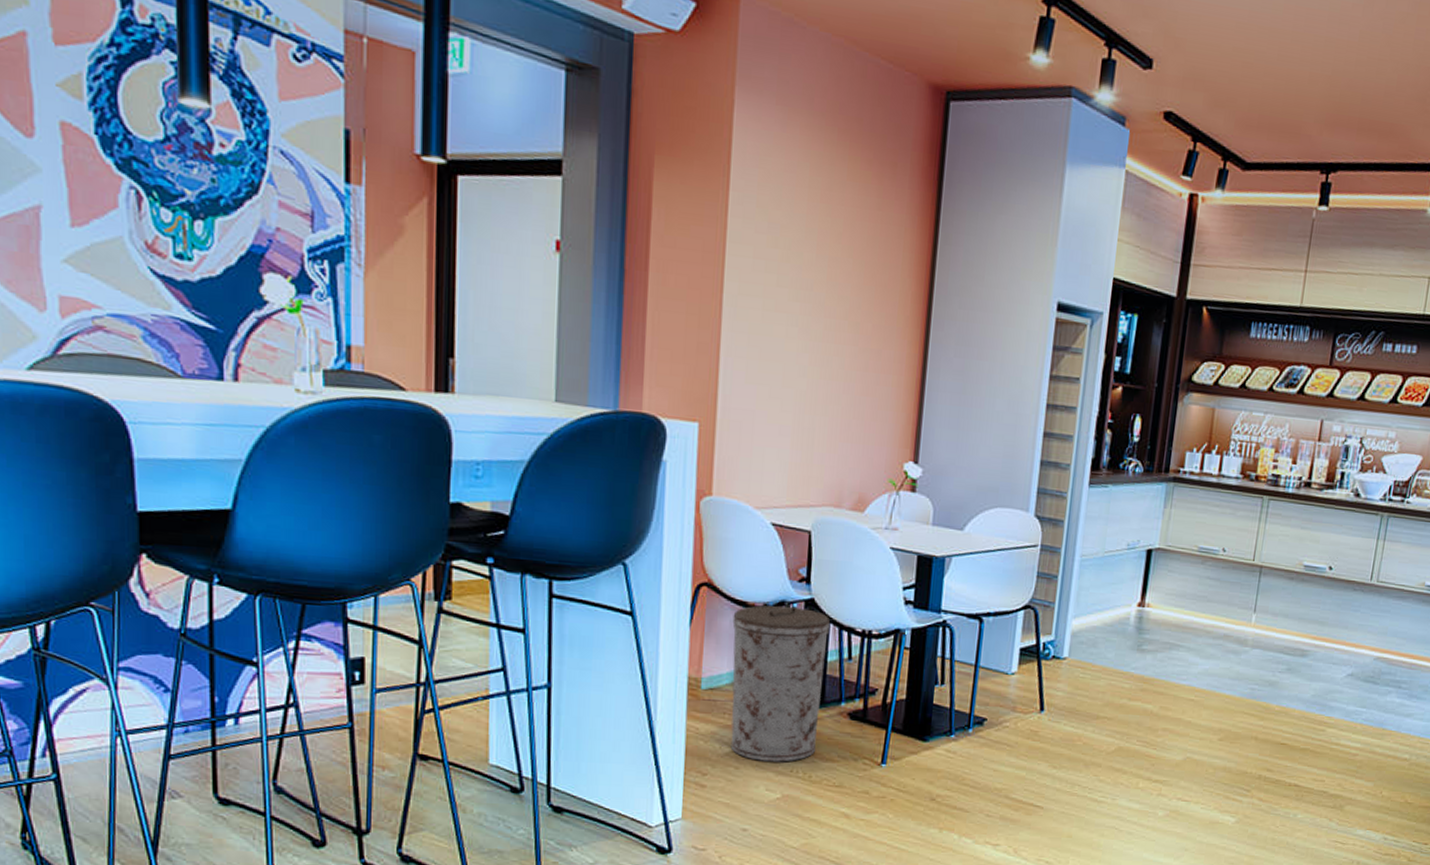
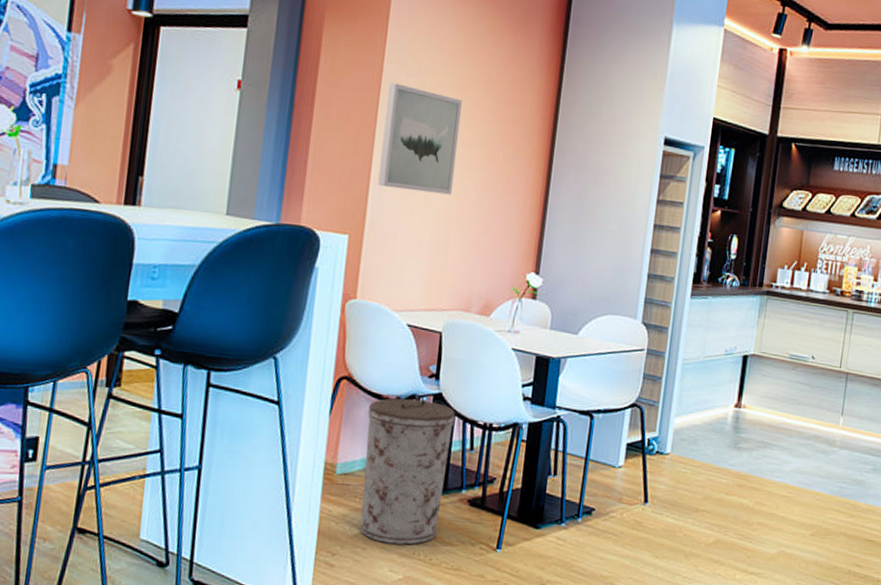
wall art: none [729,241,823,374] -> present [377,82,463,195]

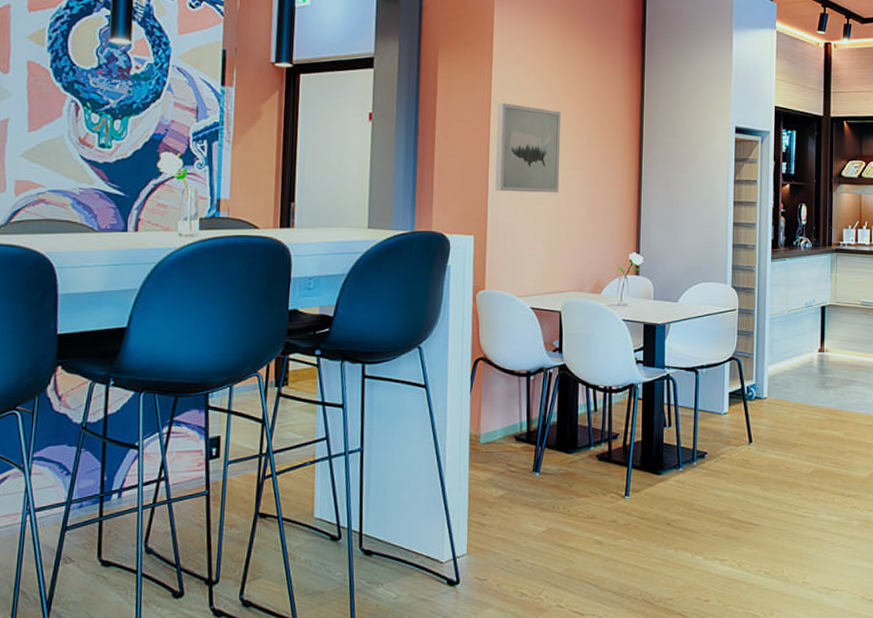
trash can: present [359,398,456,545] -> none [503,371,579,501]

